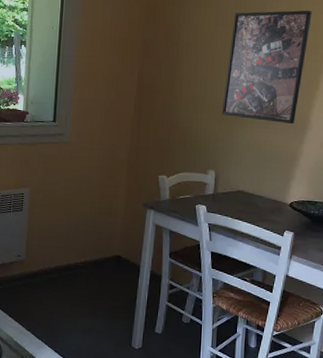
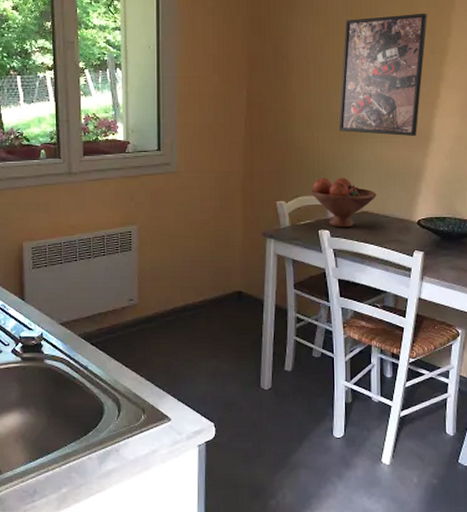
fruit bowl: none [191,157,253,205] -> present [311,178,377,228]

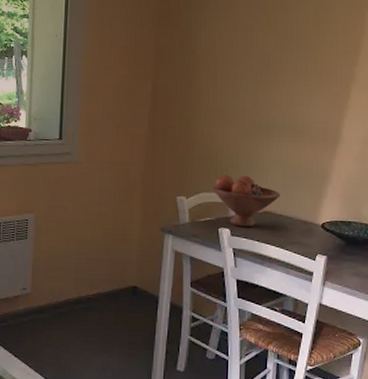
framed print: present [338,13,427,136] -> none [244,12,340,136]

